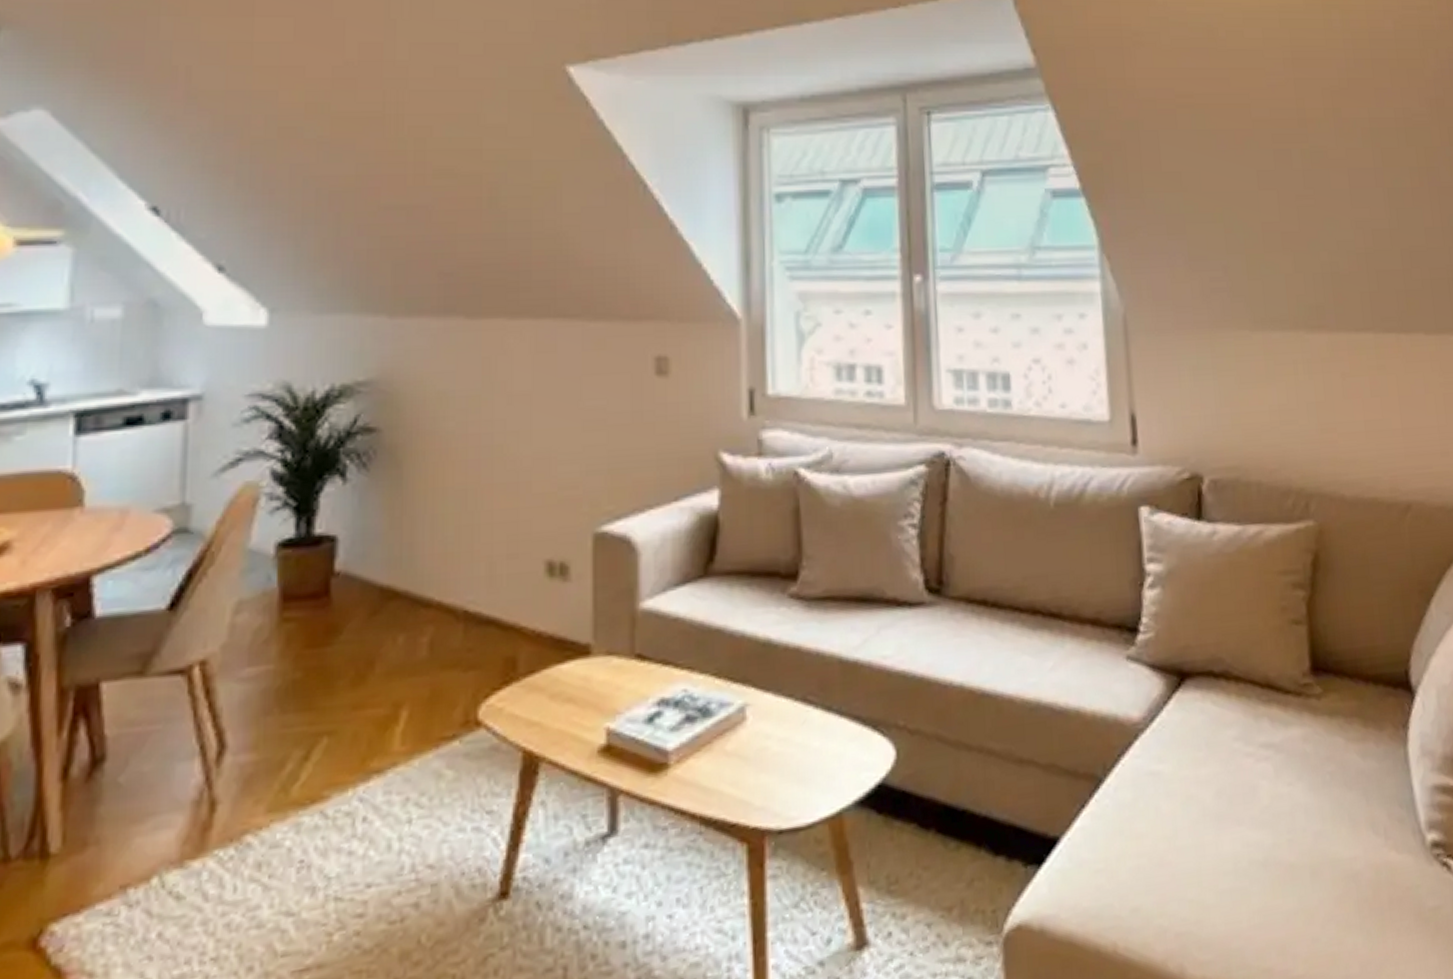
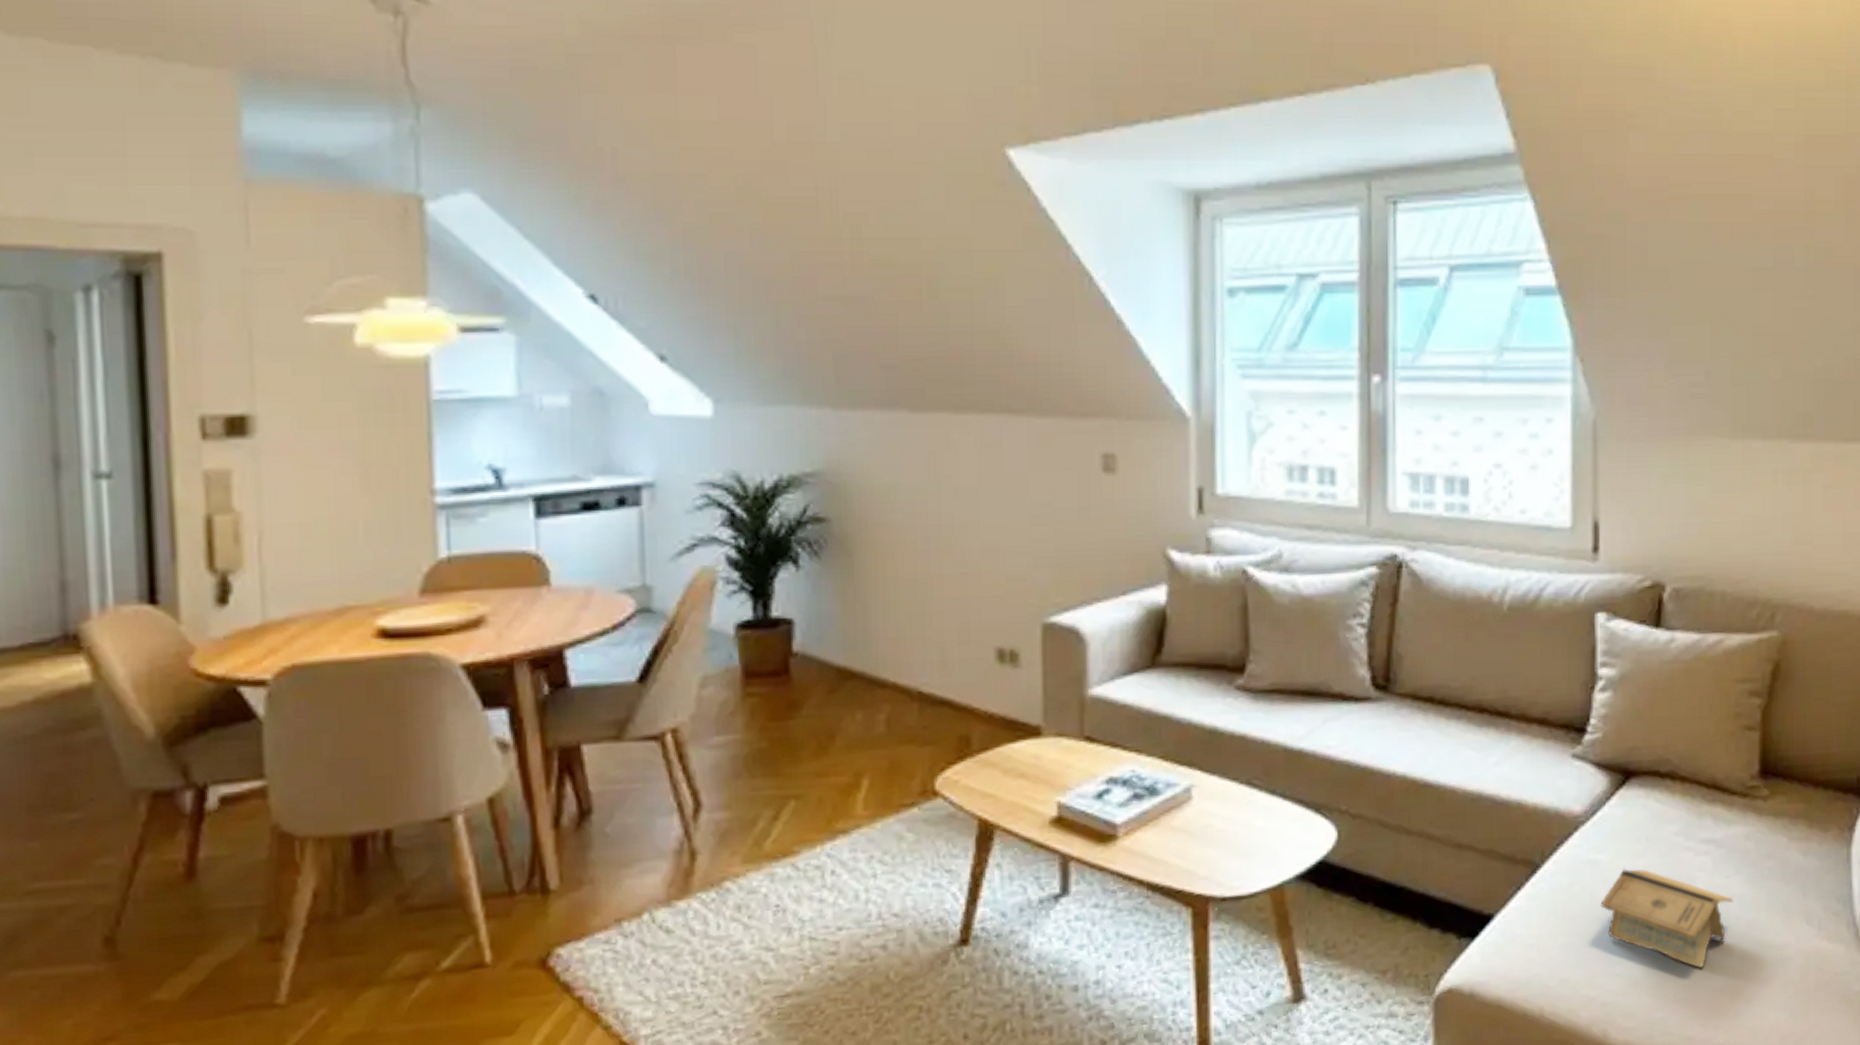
book: none [1166,778,1299,888] -> present [1600,868,1734,968]

